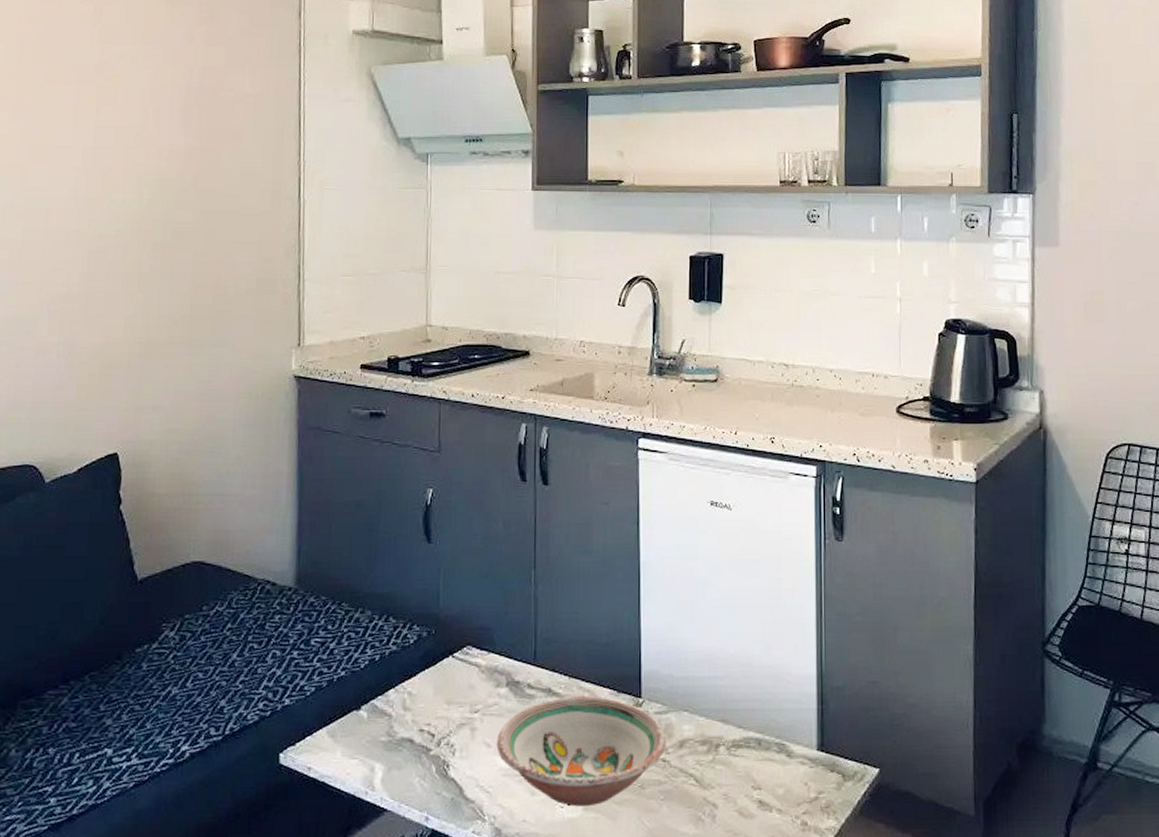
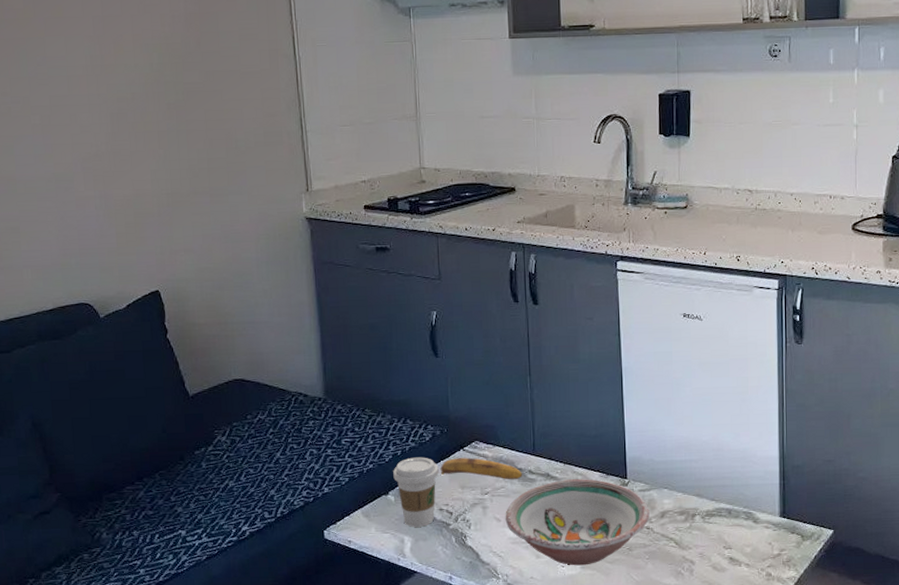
coffee cup: none [368,664,422,752] -> present [393,457,439,527]
banana: none [424,666,520,696] -> present [440,457,522,480]

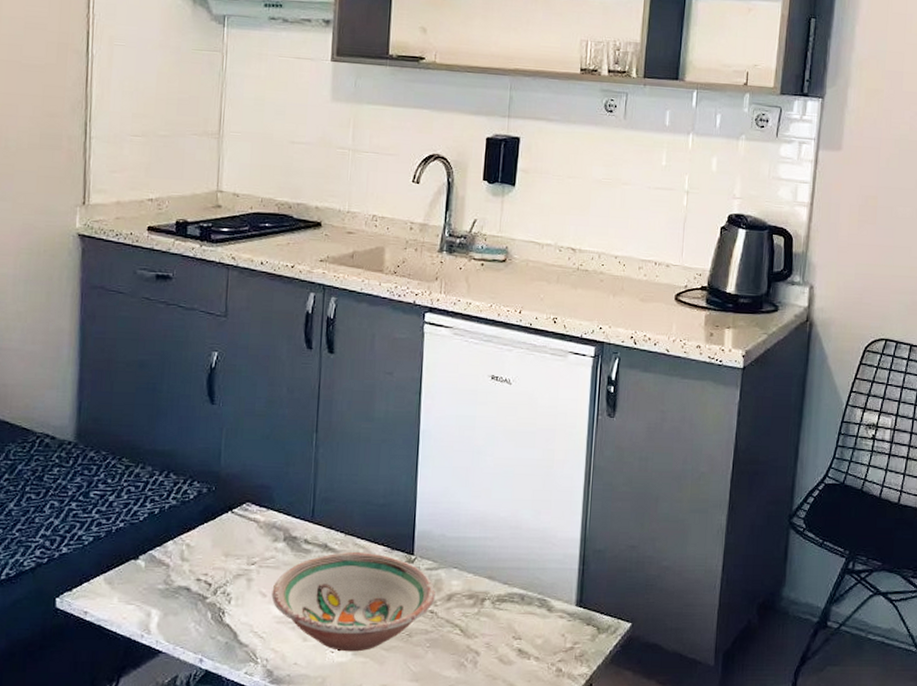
coffee cup: present [393,457,439,527] -> none [146,517,201,599]
banana: present [440,457,522,480] -> none [202,521,297,550]

